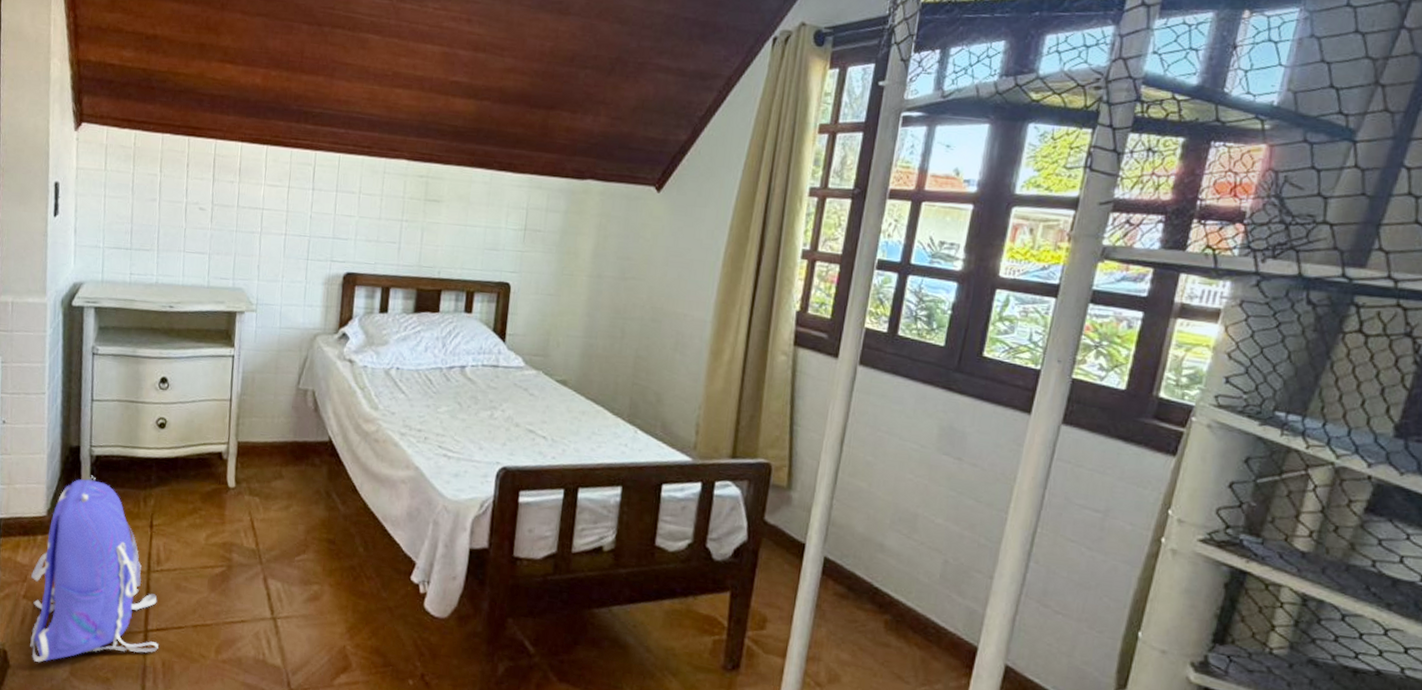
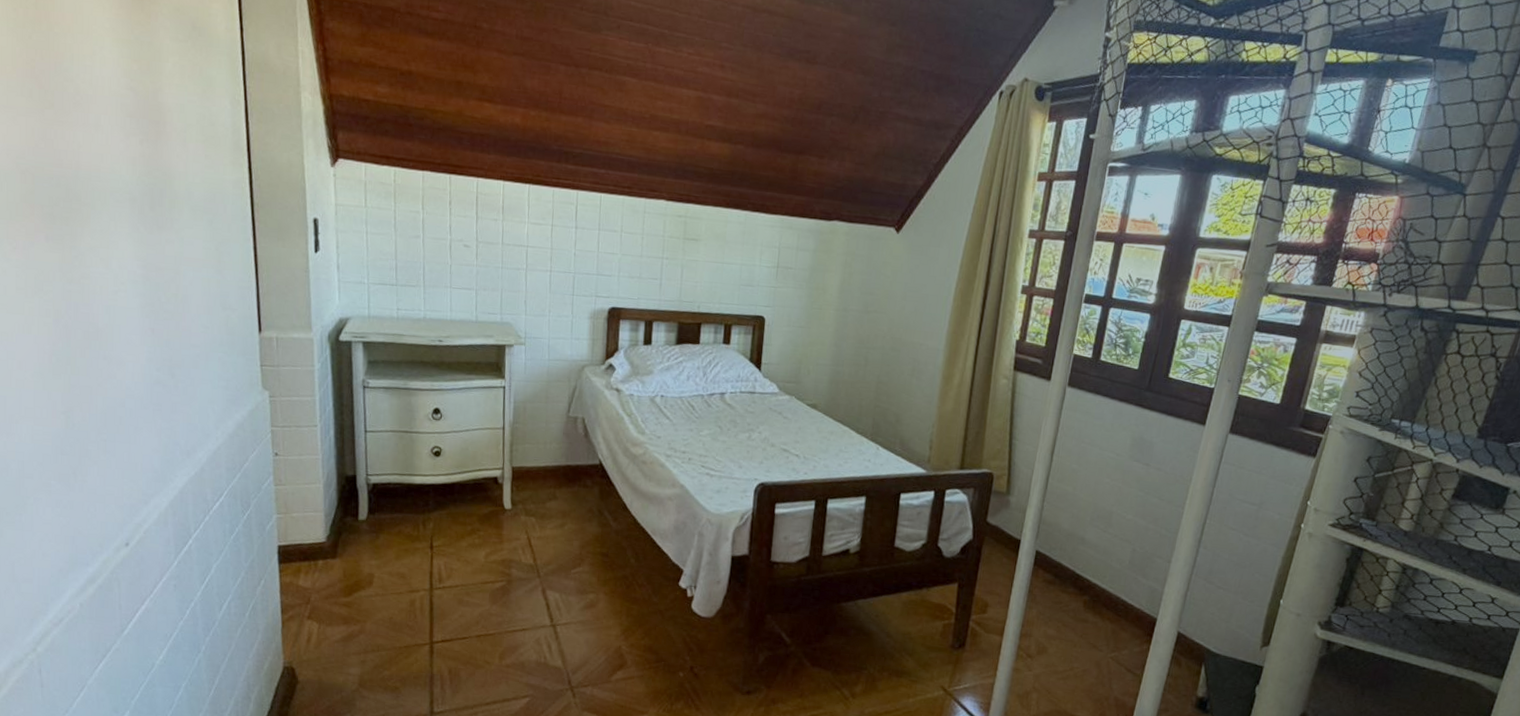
backpack: present [30,475,159,662] -> none [314,502,444,677]

